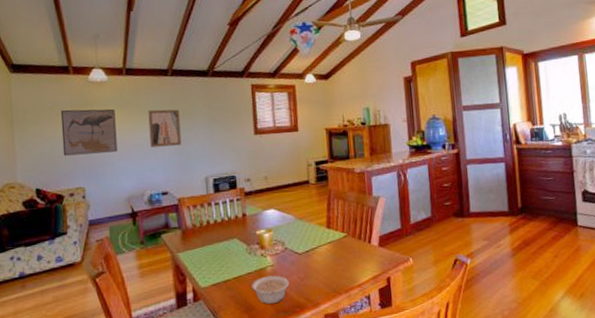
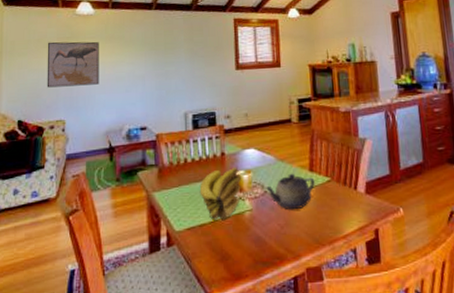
wall art: present [148,109,182,148] -> none [131,43,163,81]
banana: none [222,226,263,276] -> present [199,167,242,220]
legume: present [252,275,290,305] -> none [229,221,269,254]
teapot: none [285,230,332,264] -> present [265,173,315,210]

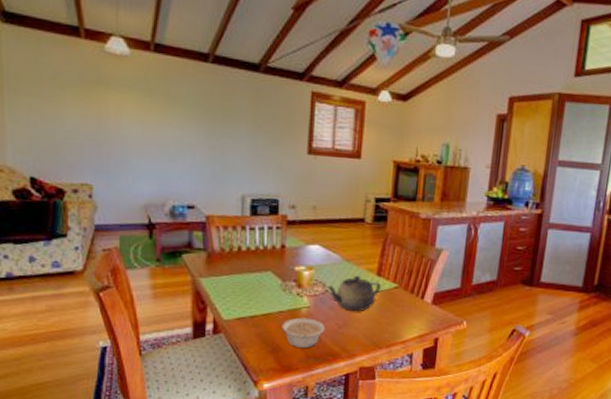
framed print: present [47,41,99,88] -> none [65,83,137,148]
banana: present [199,167,242,220] -> none [253,261,302,314]
legume: none [229,221,269,254] -> present [282,317,325,349]

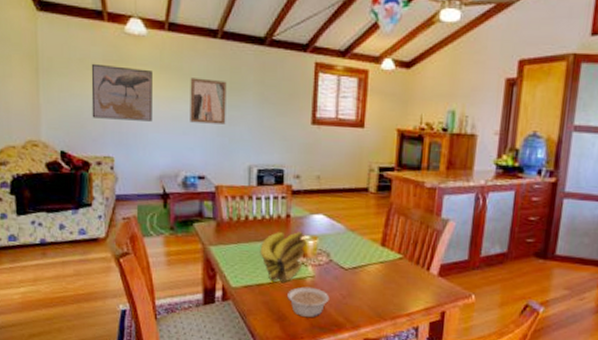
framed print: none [65,83,137,148] -> present [91,63,153,122]
wall art: none [178,102,218,152] -> present [190,77,227,125]
banana: none [253,261,302,314] -> present [259,231,307,282]
teapot: present [326,275,381,312] -> none [330,245,385,283]

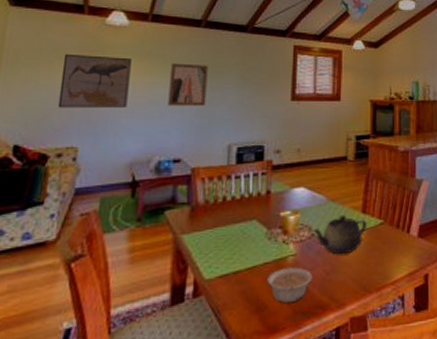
banana: present [259,231,307,282] -> none [237,206,288,267]
teapot: none [330,245,385,283] -> present [312,214,367,255]

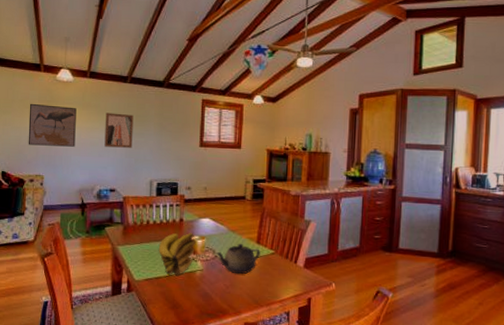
banana: none [237,206,288,267] -> present [158,232,196,275]
legume: present [267,267,313,304] -> none [181,279,215,306]

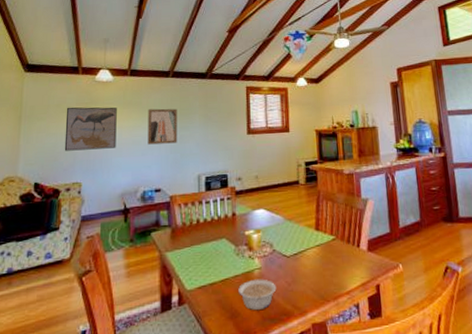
banana: present [158,232,196,275] -> none [211,226,252,279]
legume: none [181,279,215,306] -> present [238,279,277,311]
teapot: present [216,243,260,275] -> none [273,232,321,268]

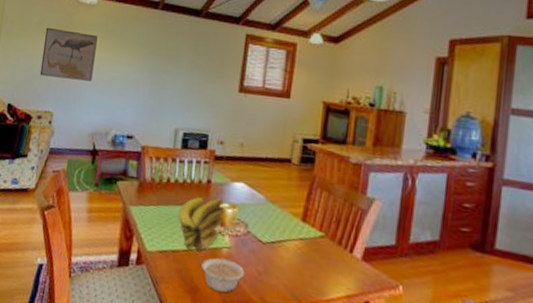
wall art: present [147,108,178,145] -> none [125,43,163,88]
banana: none [211,226,252,279] -> present [177,197,225,251]

